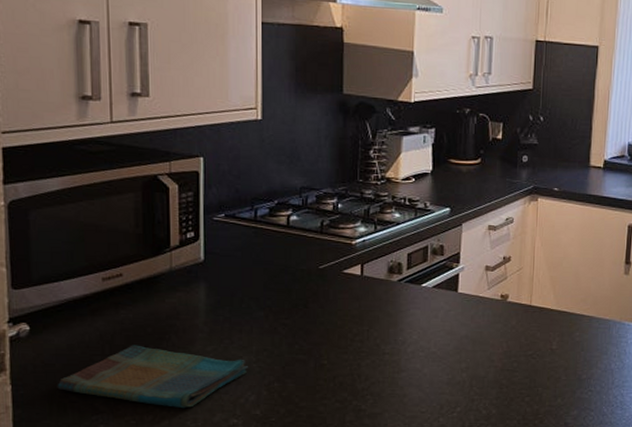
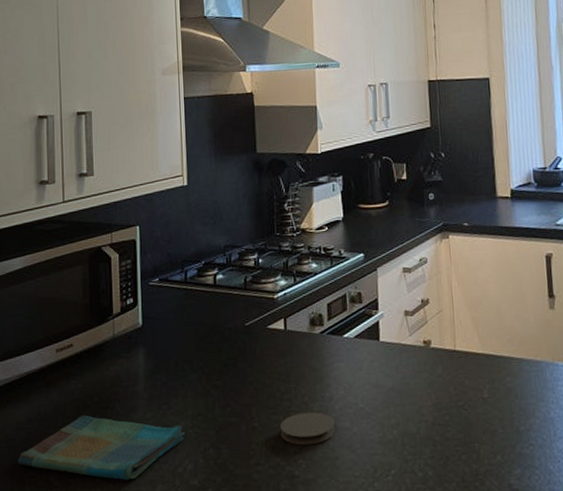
coaster: none [349,353,405,383] -> present [279,412,335,445]

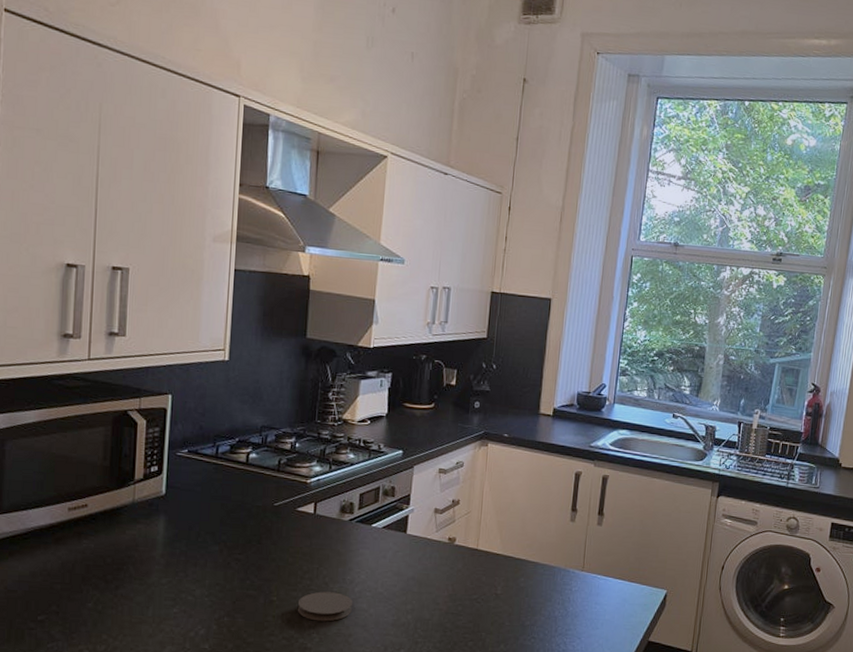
dish towel: present [17,415,186,481] -> none [17,574,201,640]

